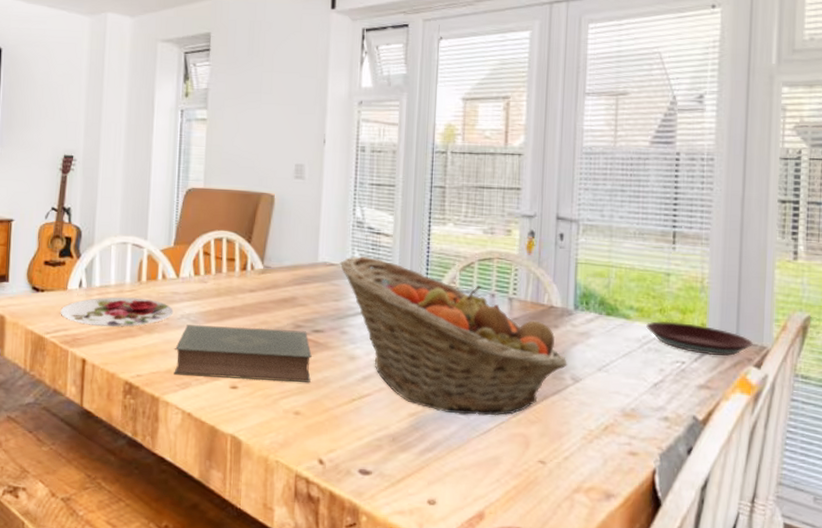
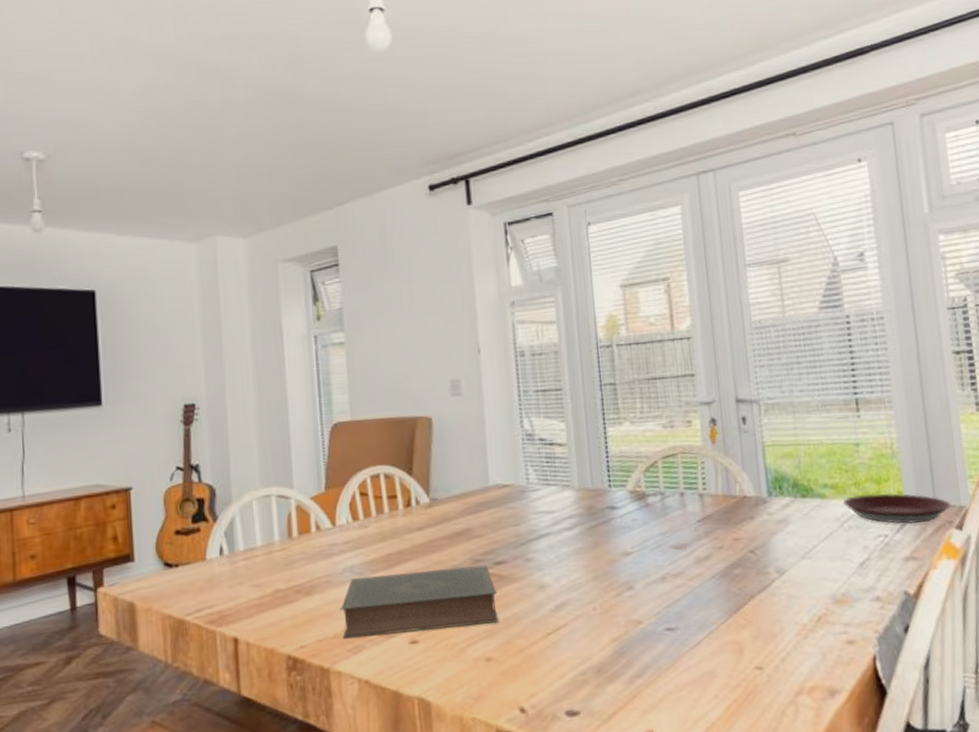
plate: present [60,296,174,327] -> none [201,556,334,598]
fruit basket: present [339,255,567,416] -> none [513,471,770,631]

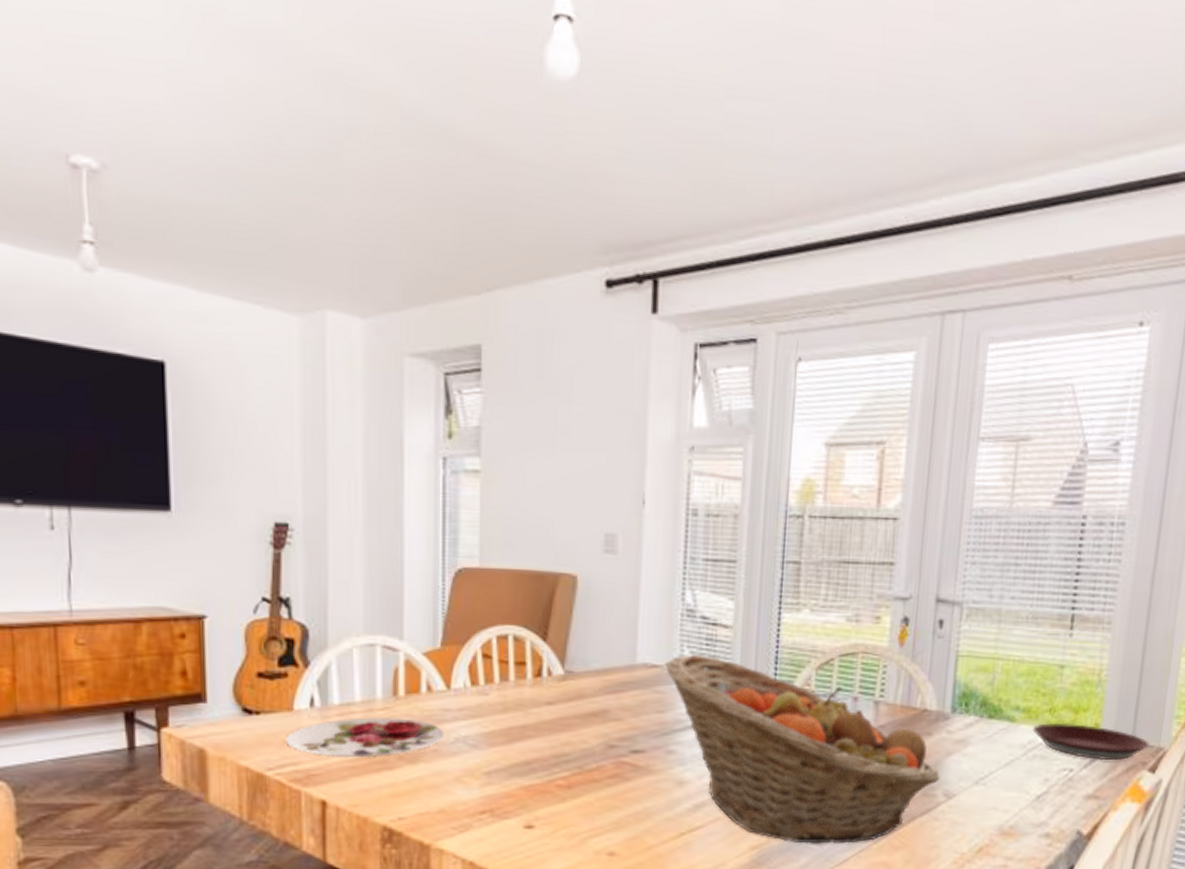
plate: none [201,556,334,598] -> present [285,717,445,758]
book: present [341,565,499,639] -> none [448,749,629,817]
fruit basket: none [513,471,770,631] -> present [664,653,940,844]

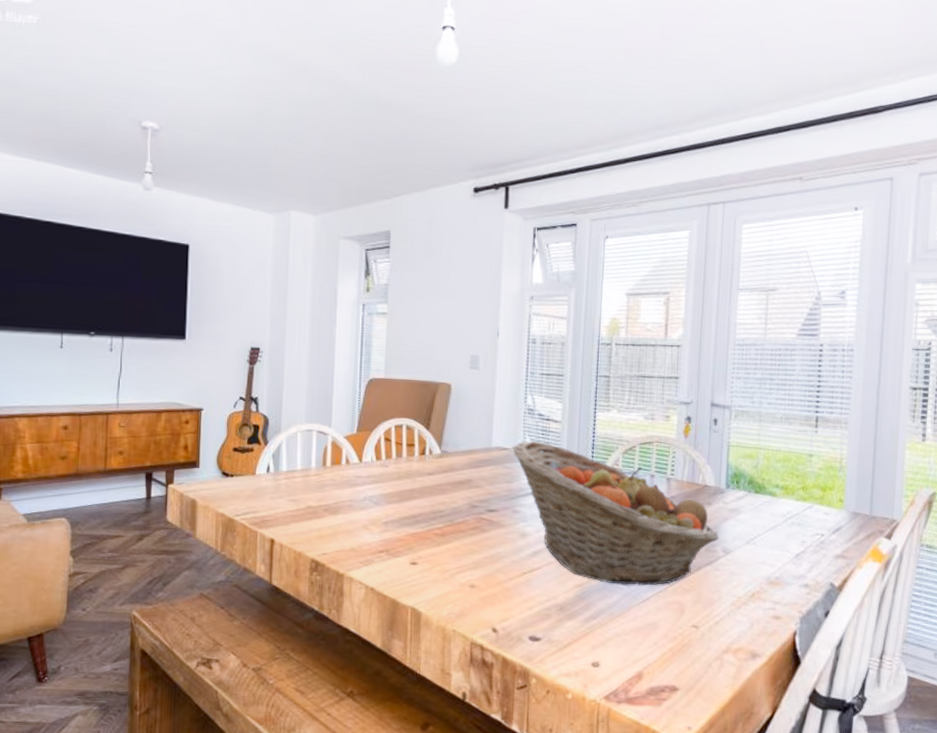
plate: present [285,717,445,758] -> none [249,480,357,509]
plate: present [1033,722,1149,760] -> none [790,497,884,528]

